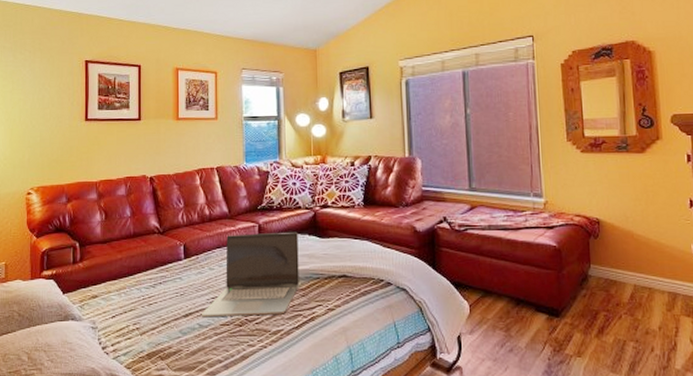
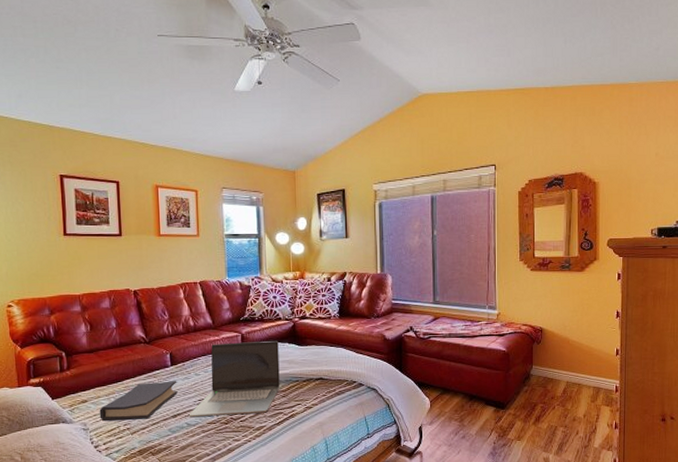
hardback book: none [109,275,190,320] -> present [99,381,178,422]

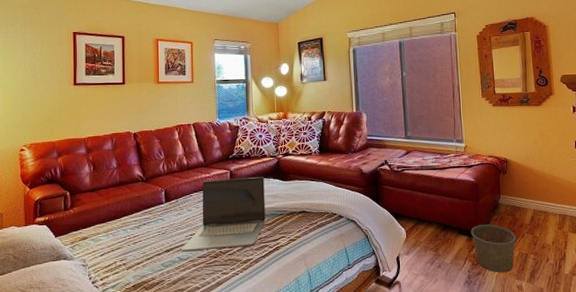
hardback book: present [99,381,178,422] -> none [98,216,171,258]
basket: none [498,396,546,444] -> present [470,224,516,272]

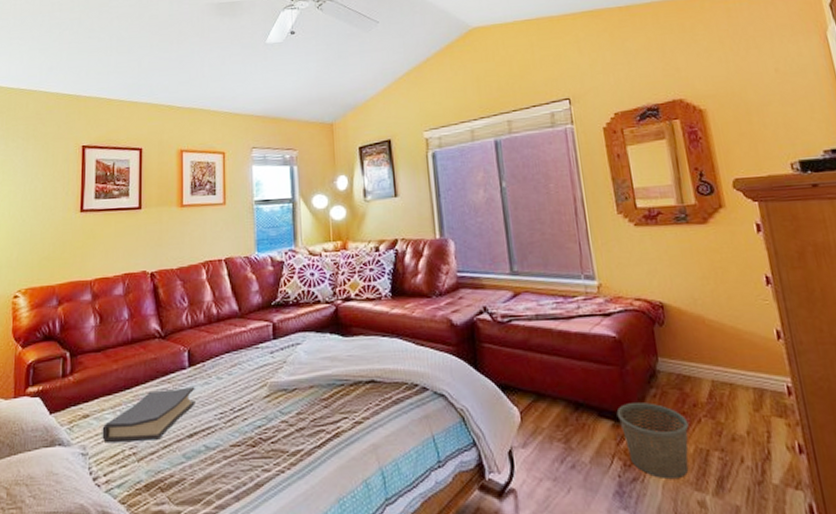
hardback book: none [98,216,171,258] -> present [102,387,195,444]
laptop: present [180,176,266,252] -> none [207,330,321,438]

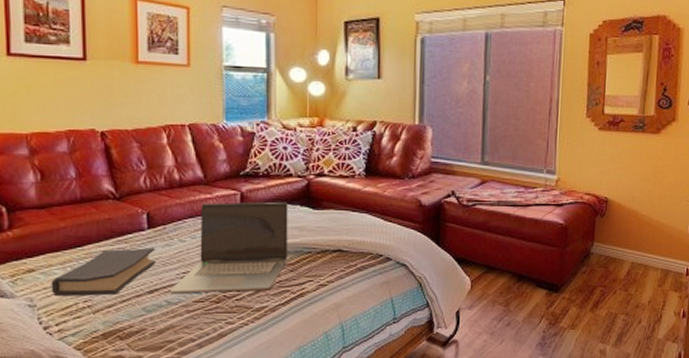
laptop: none [207,330,321,438] -> present [169,201,288,294]
basket: present [616,402,689,478] -> none [551,277,606,334]

